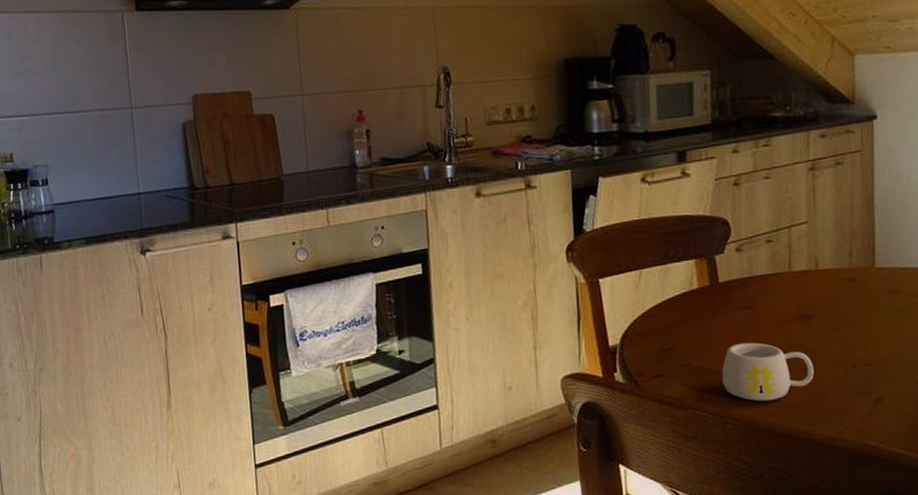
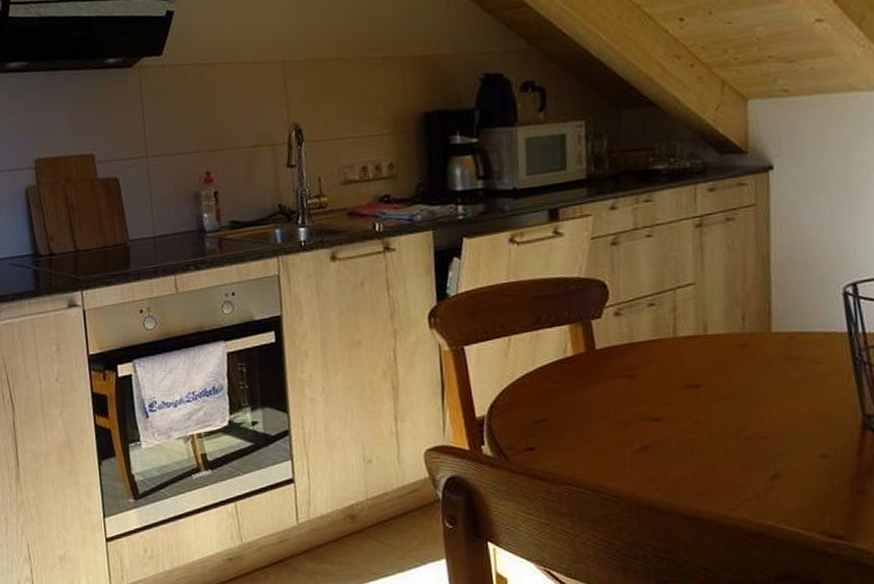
mug: present [722,342,815,402] -> none [599,413,703,477]

